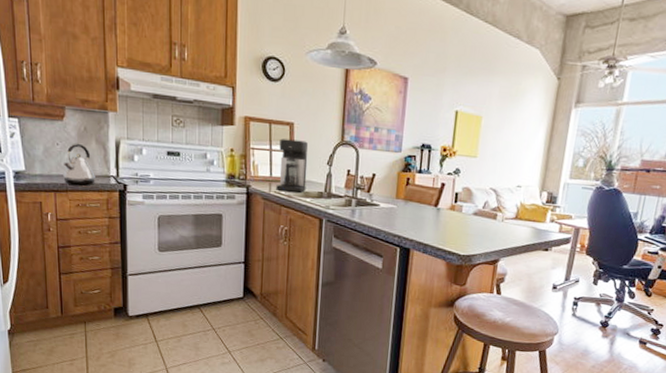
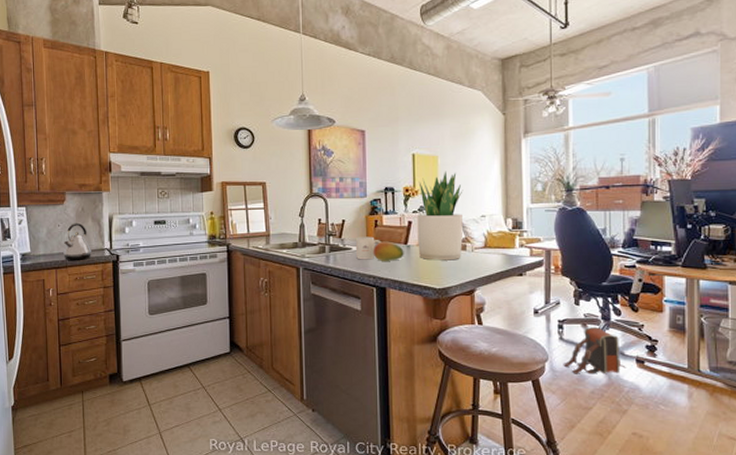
coffee maker: present [276,138,308,193] -> none [254,197,282,245]
mug: none [383,193,411,219] -> present [355,236,381,260]
fruit: none [400,201,433,223] -> present [373,241,404,261]
planter: none [447,134,503,229] -> present [418,171,463,261]
backpack: none [571,307,629,352] -> present [563,327,626,374]

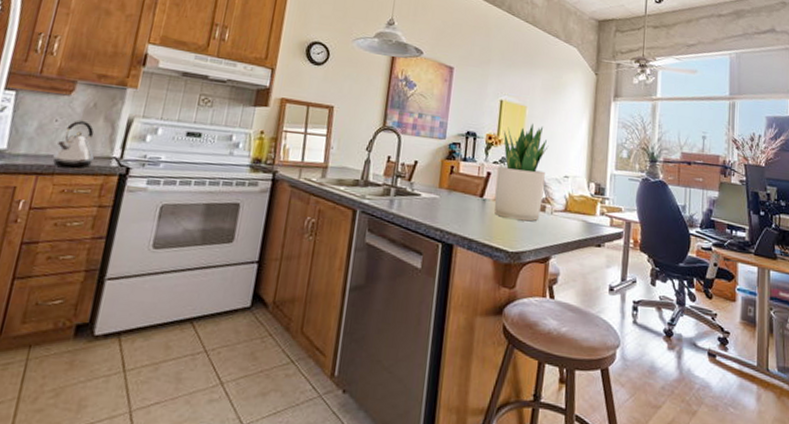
mug: present [355,236,381,260] -> none [424,182,455,211]
fruit: present [373,241,404,261] -> none [443,190,479,215]
backpack: present [563,327,626,374] -> none [635,312,698,367]

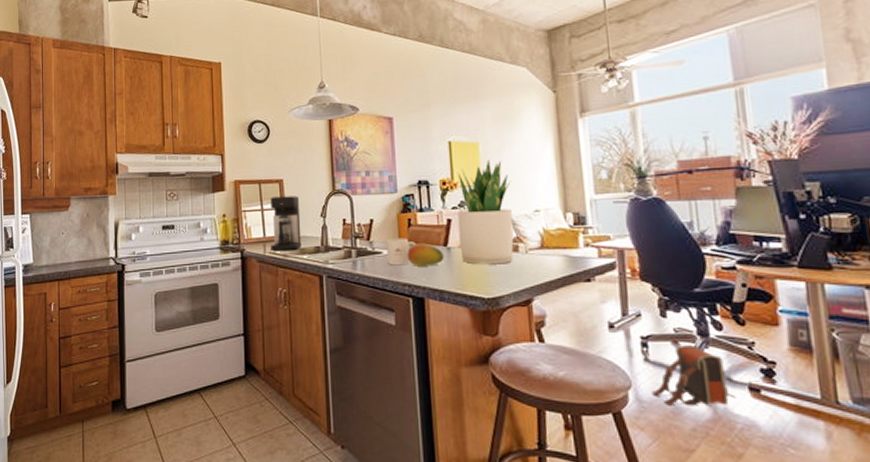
kettle: present [53,120,94,168] -> none [67,230,96,271]
coffee maker: none [306,122,347,180] -> present [270,196,302,251]
mug: none [424,182,455,211] -> present [386,238,416,266]
fruit: none [443,190,479,215] -> present [407,243,444,266]
backpack: none [635,312,698,367] -> present [651,345,736,406]

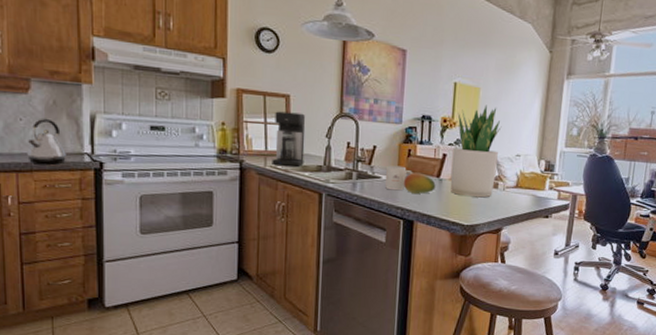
kettle: none [67,230,96,271] -> present [27,118,66,165]
backpack: present [651,345,736,406] -> none [574,270,628,314]

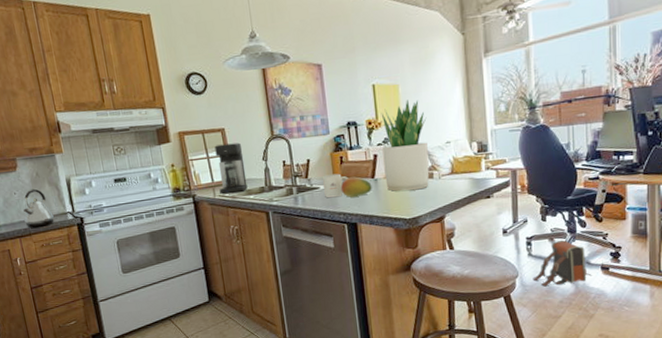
backpack: none [574,270,628,314] -> present [532,240,592,287]

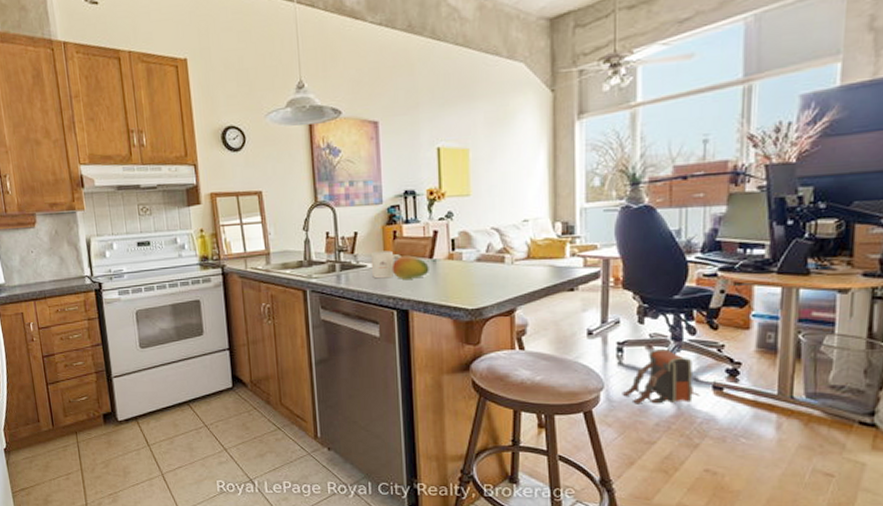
kettle: present [23,188,54,228] -> none [40,248,71,291]
coffee maker: present [215,142,248,194] -> none [249,208,284,266]
planter: present [381,99,430,192] -> none [445,167,501,277]

